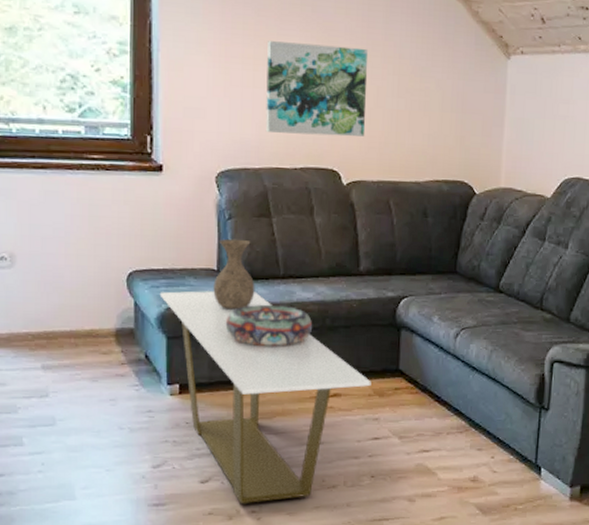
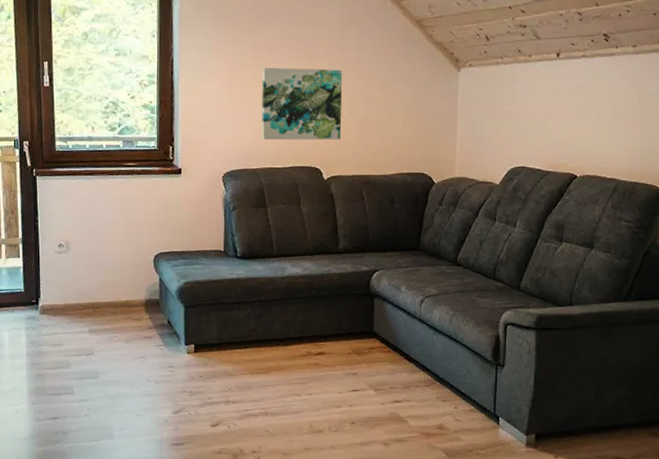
coffee table: present [159,291,371,506] -> none [179,268,350,446]
vase: present [213,238,255,310] -> none [221,225,254,283]
decorative bowl: present [225,304,313,346] -> none [230,278,301,313]

